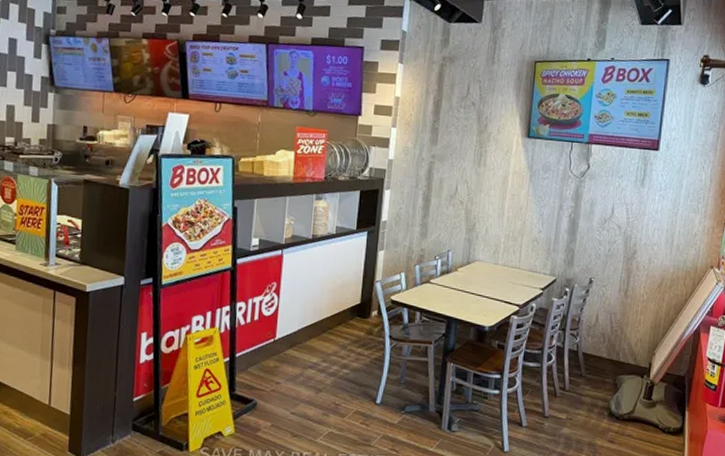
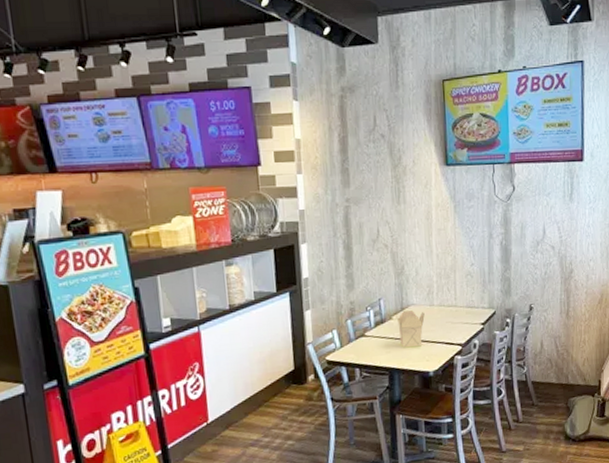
takeout container: none [461,265,488,301] -> present [396,310,425,348]

